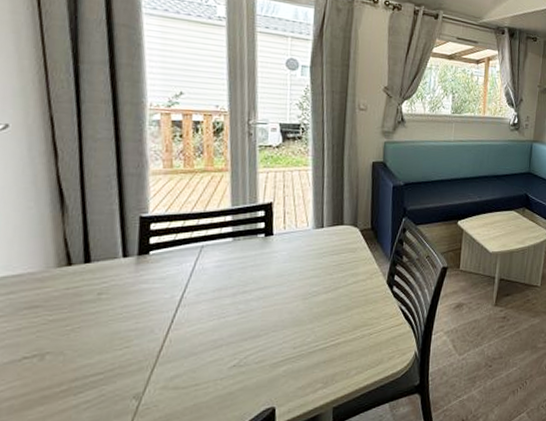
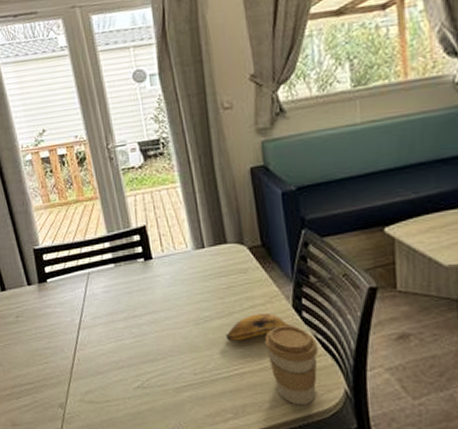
banana: none [328,289,388,314] -> present [225,314,298,341]
coffee cup: none [360,299,401,369] -> present [264,326,319,406]

